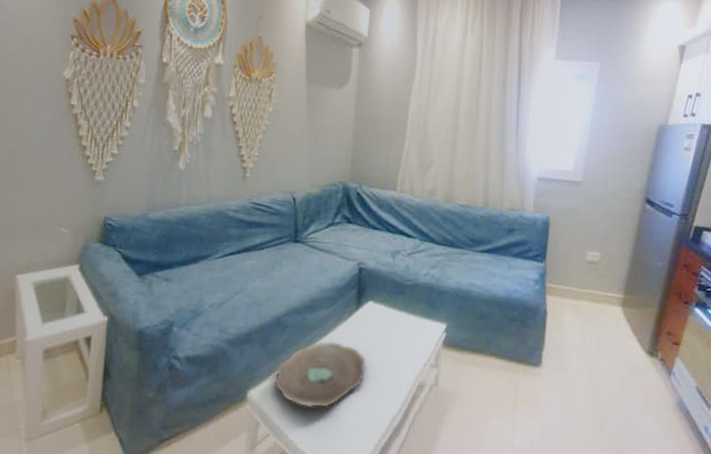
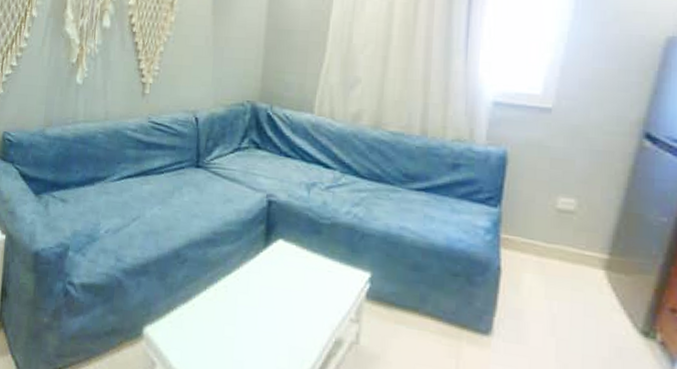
decorative bowl: present [274,341,366,407] -> none [171,280,274,355]

